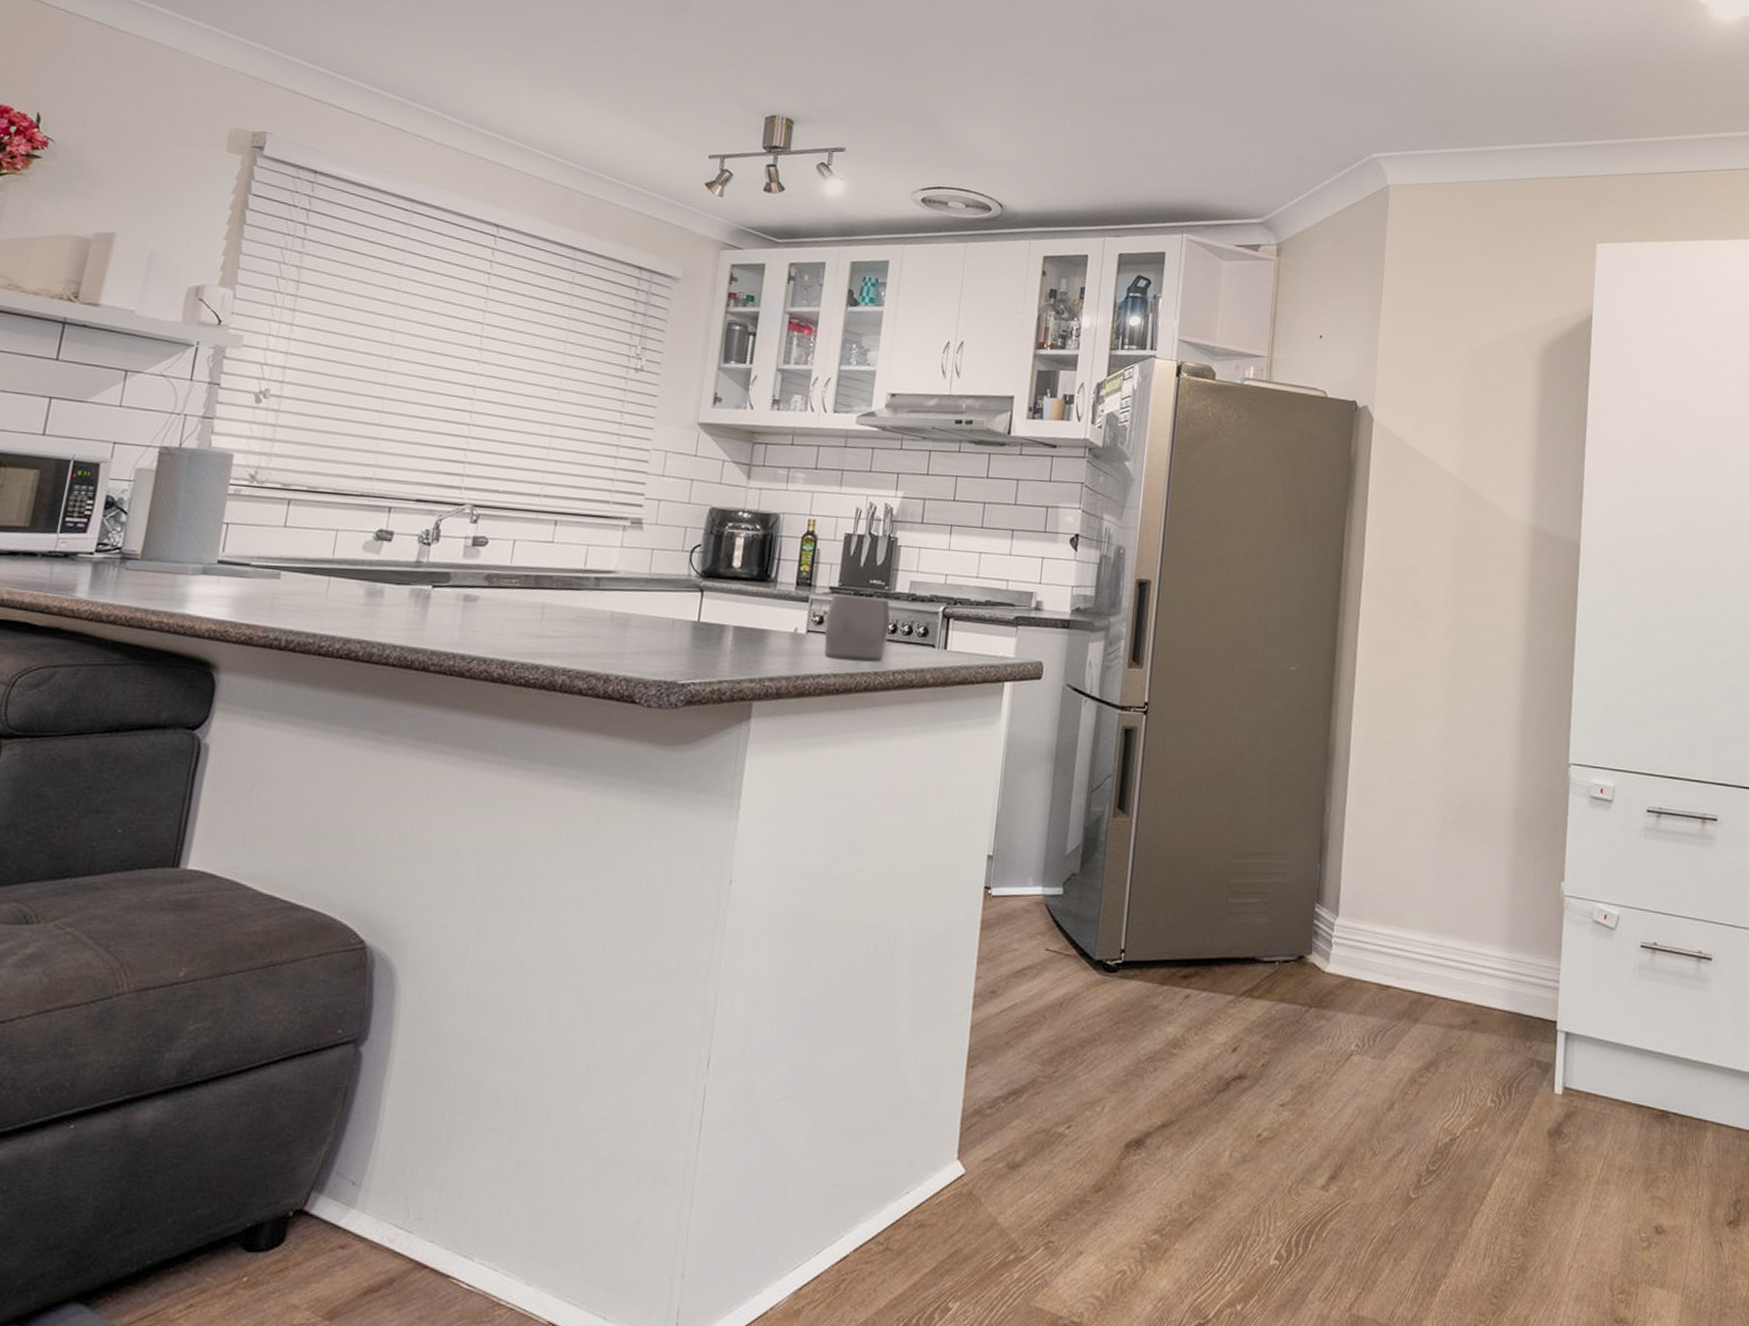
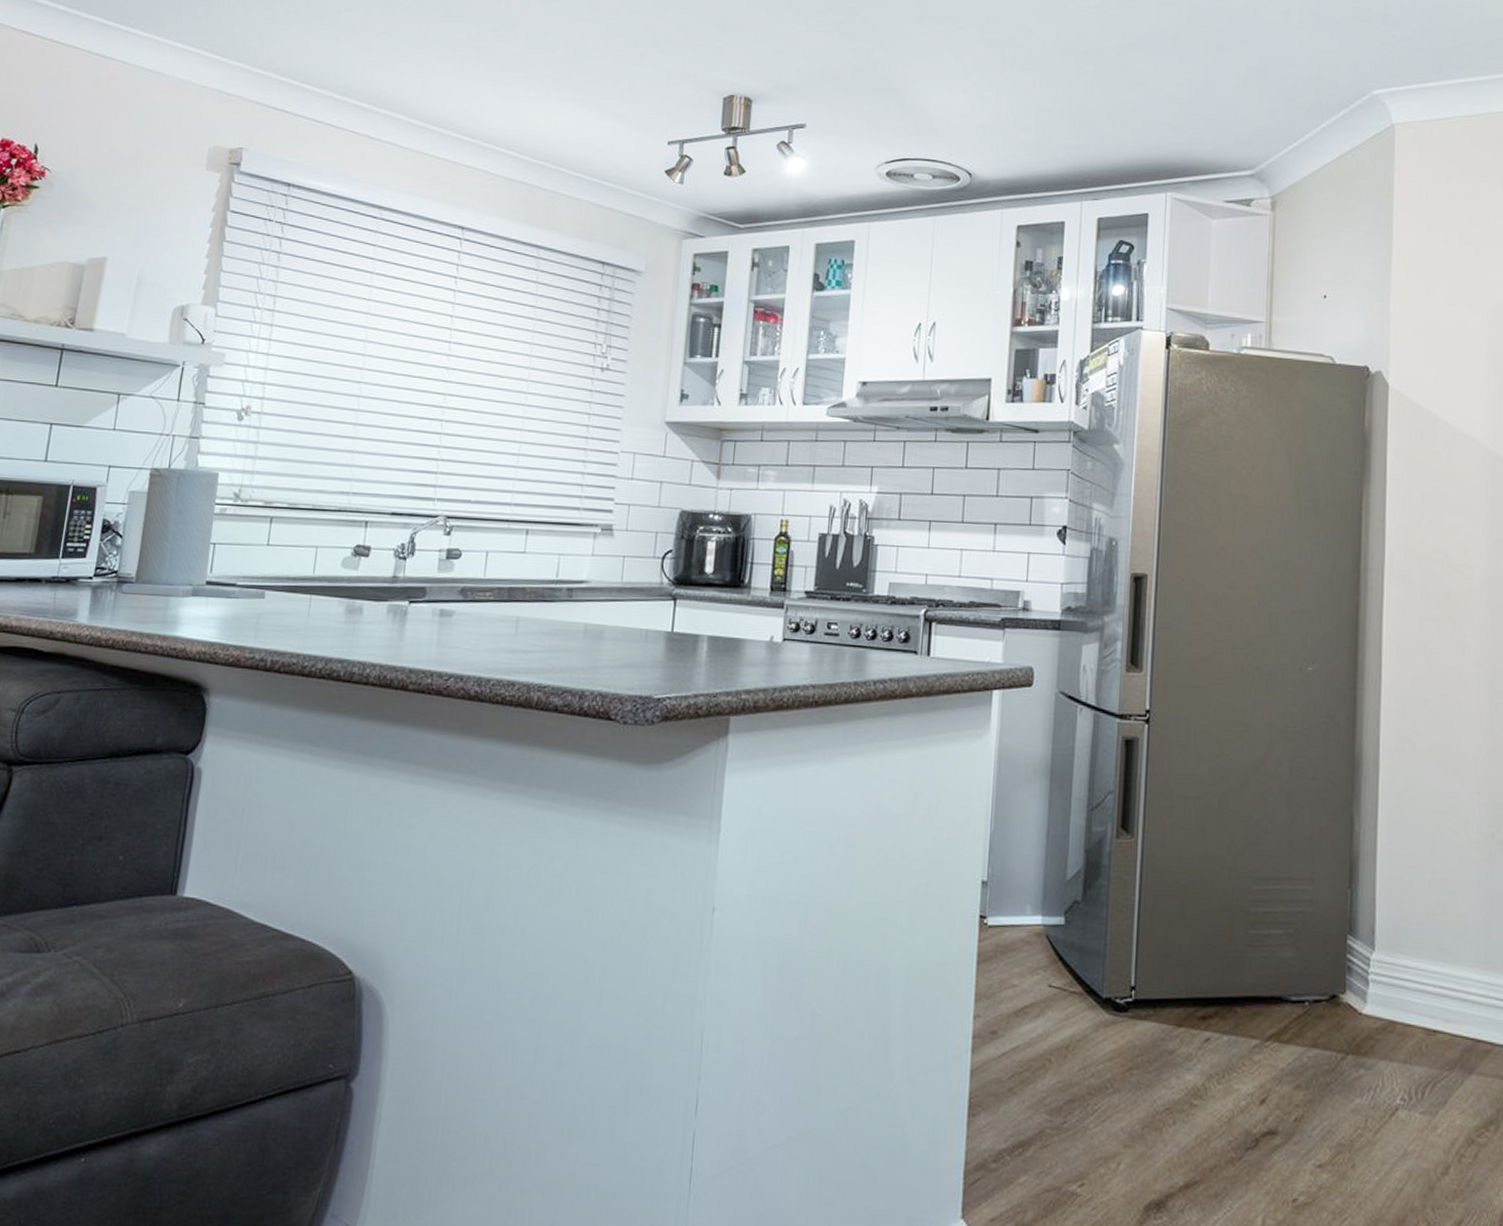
mug: present [824,594,891,663] -> none [801,598,870,672]

